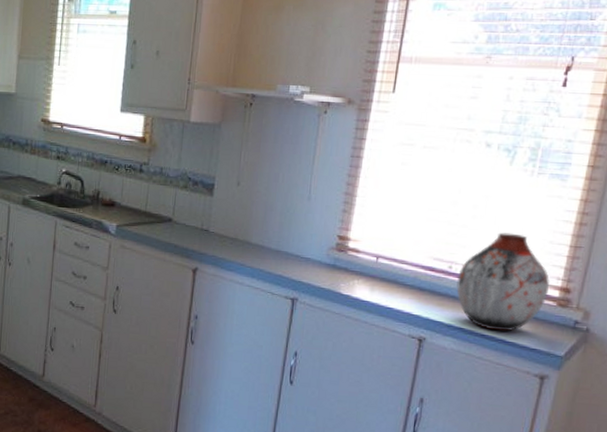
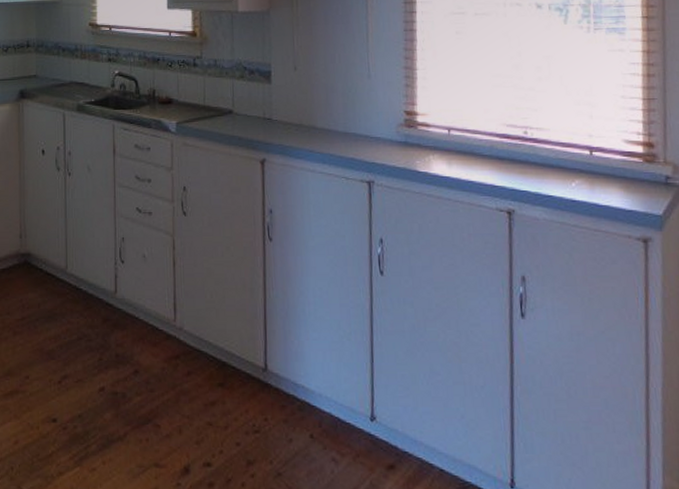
vase: present [456,232,551,332] -> none [535,91,633,195]

